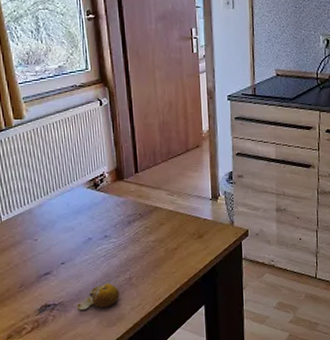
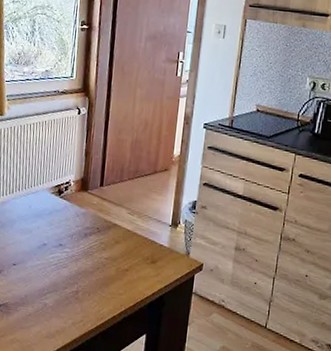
fruit: present [76,283,120,310] -> none [19,292,64,319]

